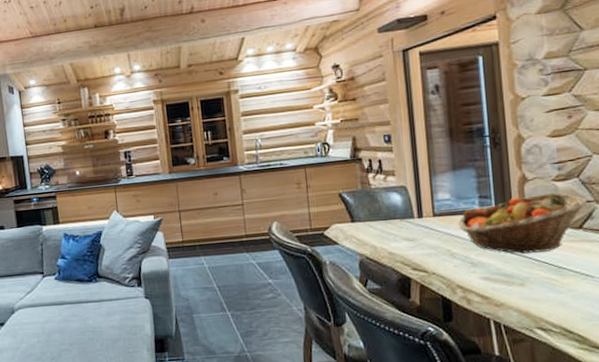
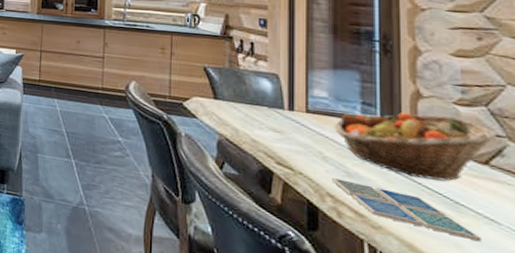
drink coaster: none [460,269,580,296] -> present [332,178,482,242]

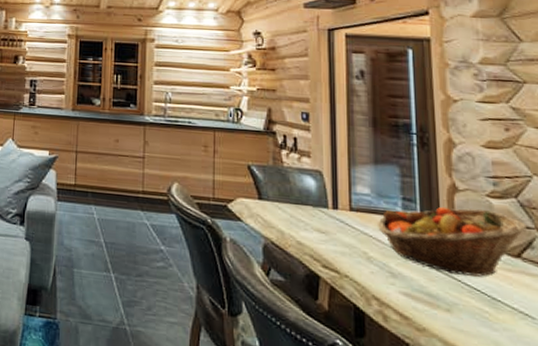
drink coaster: present [332,178,482,242] -> none [377,279,518,339]

